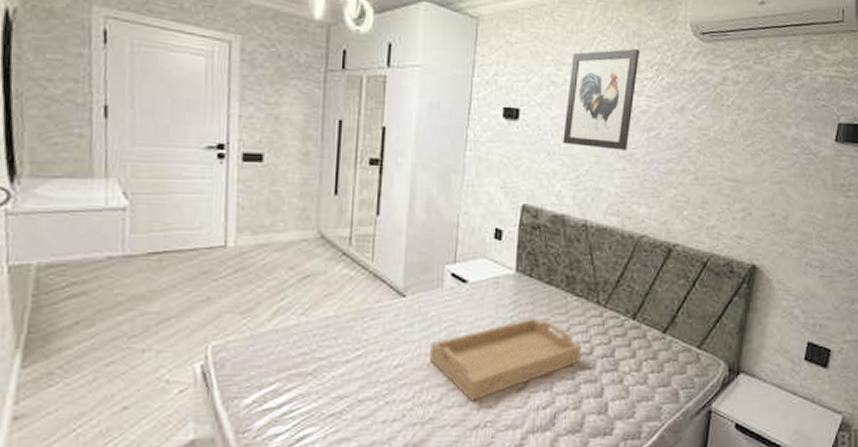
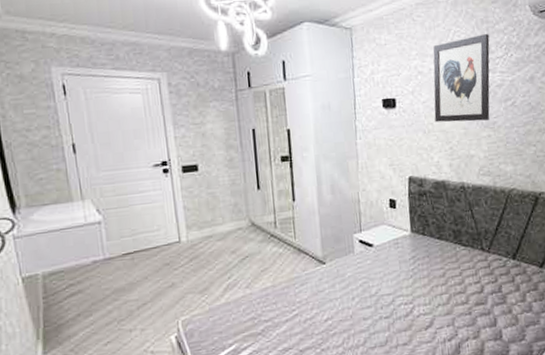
serving tray: present [430,318,582,402] -> none [350,268,474,342]

